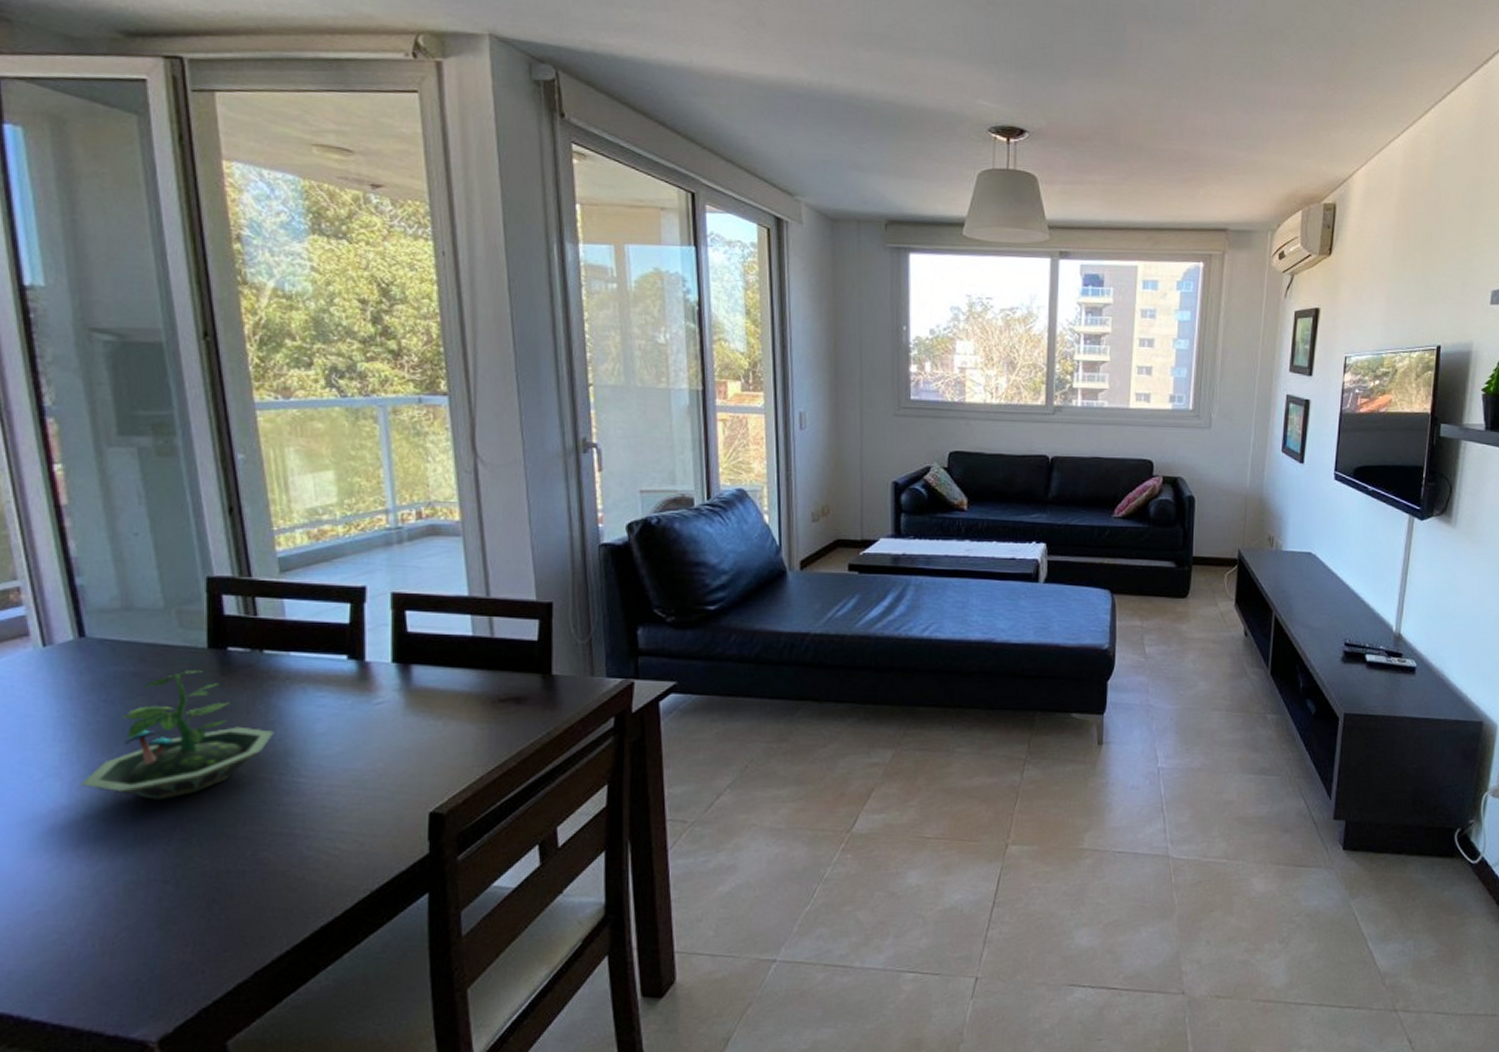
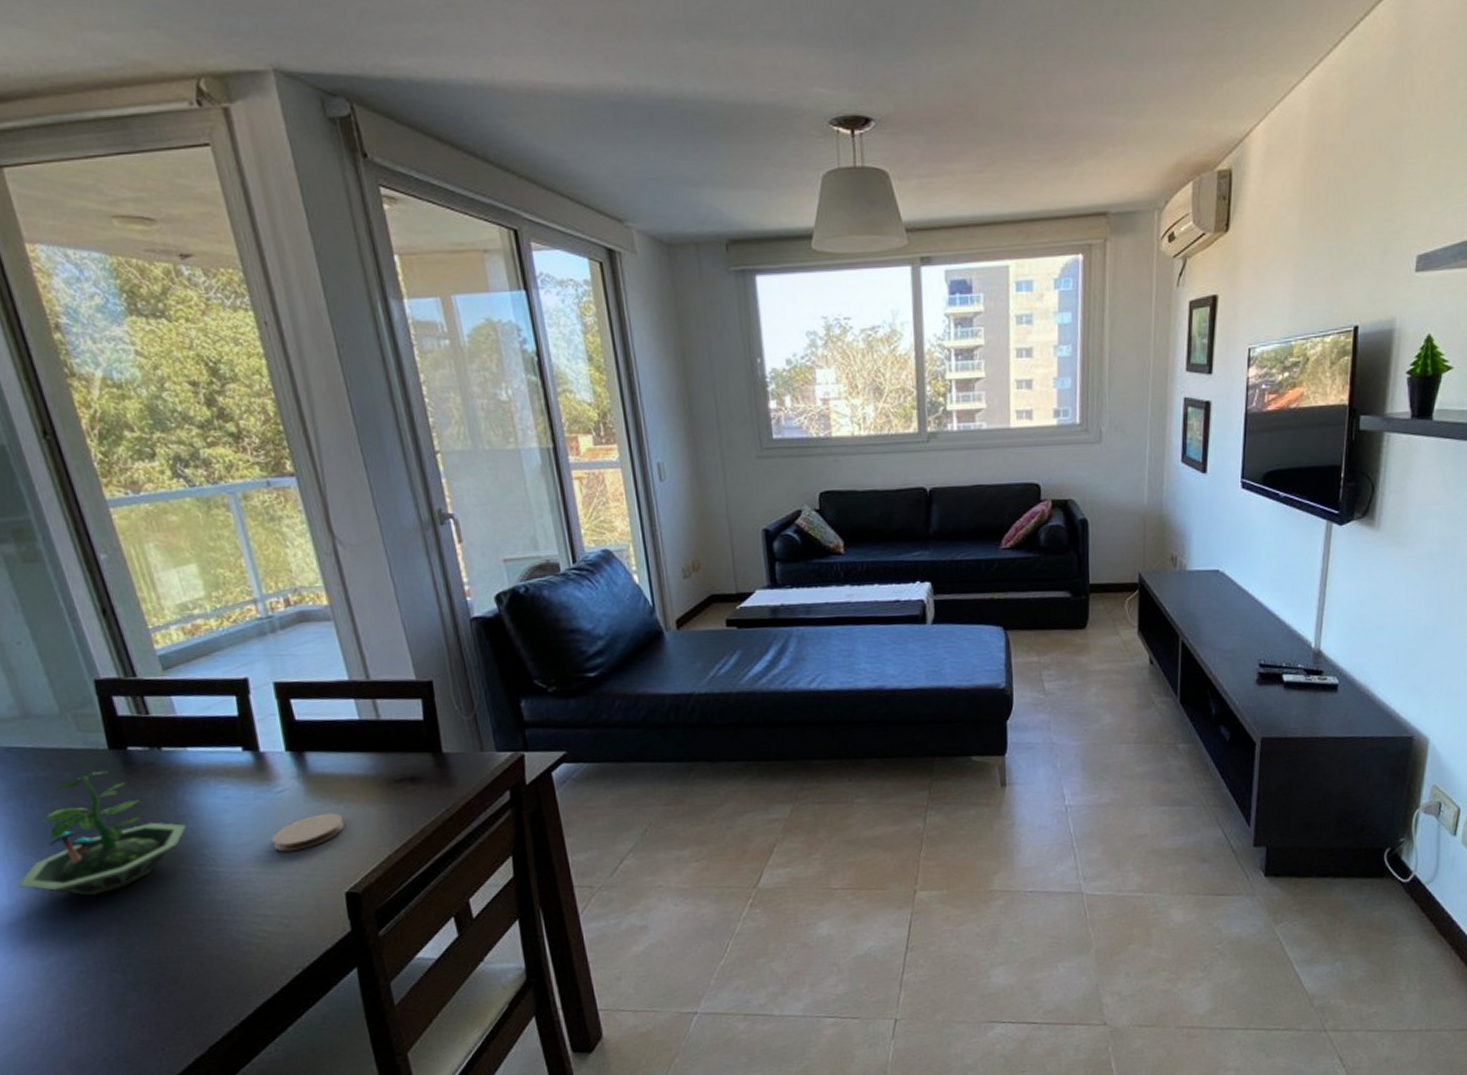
coaster: none [362,728,440,766] -> present [271,813,345,852]

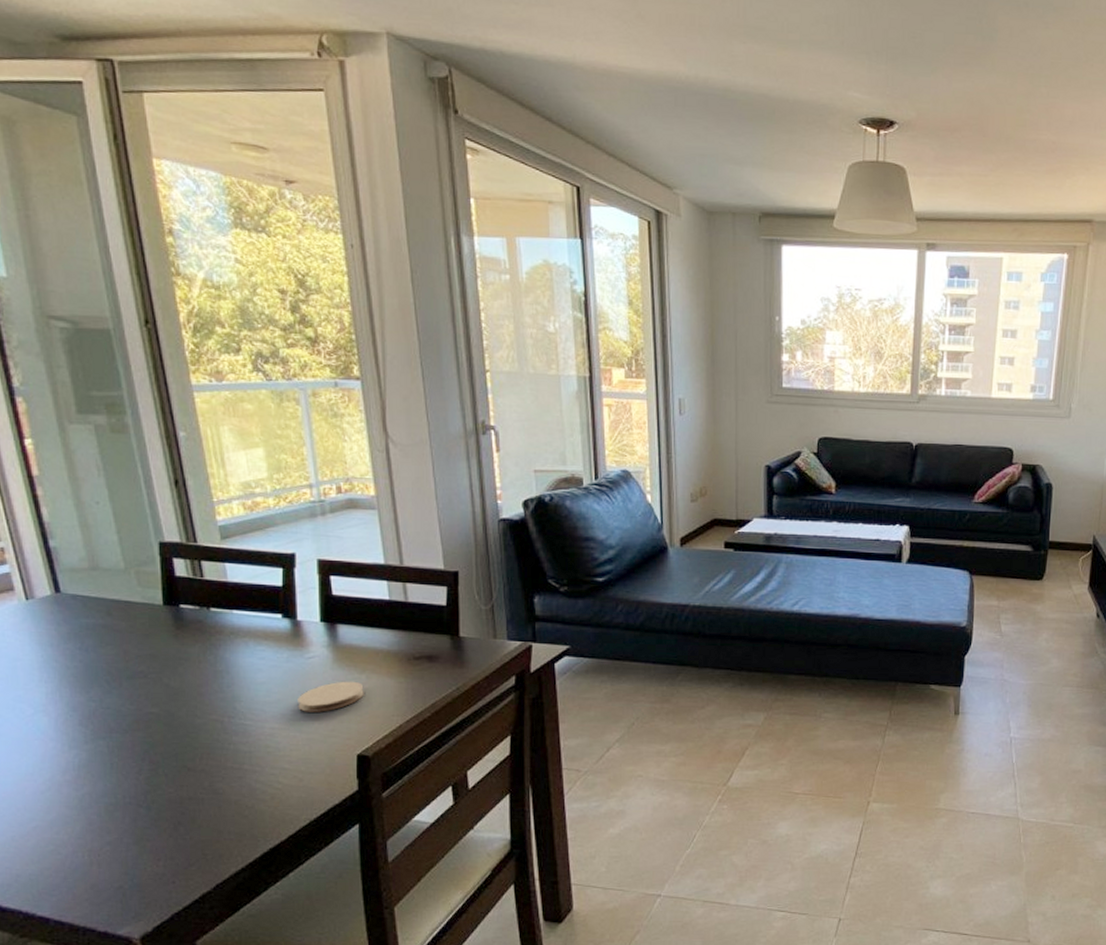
terrarium: present [17,771,187,896] -> none [64,624,223,735]

